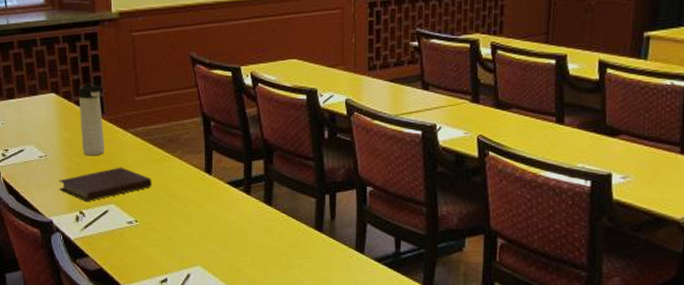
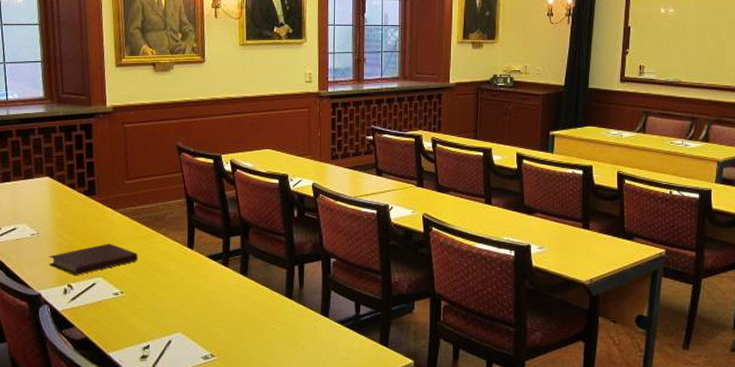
thermos bottle: present [78,82,105,156] -> none [72,167,95,234]

